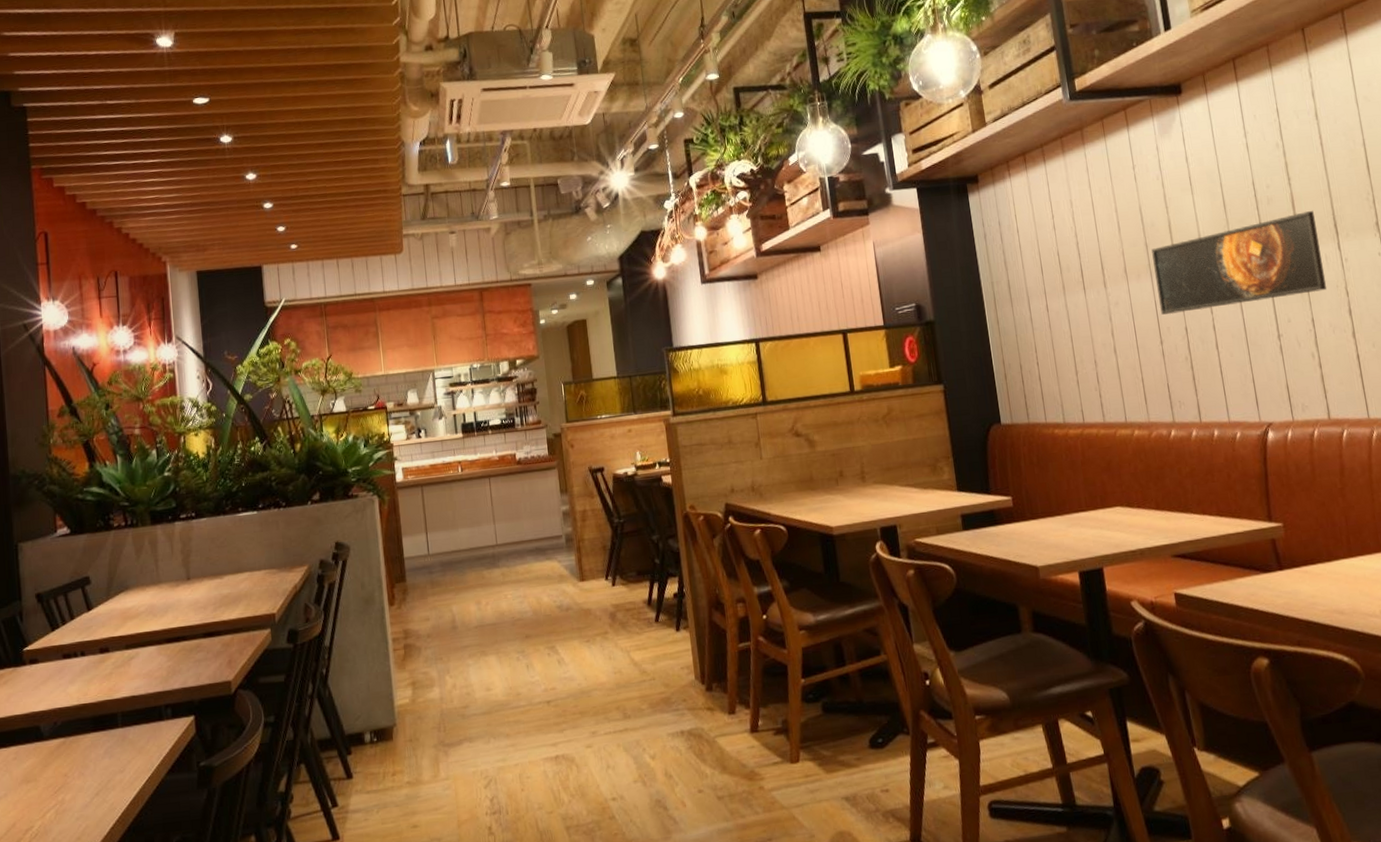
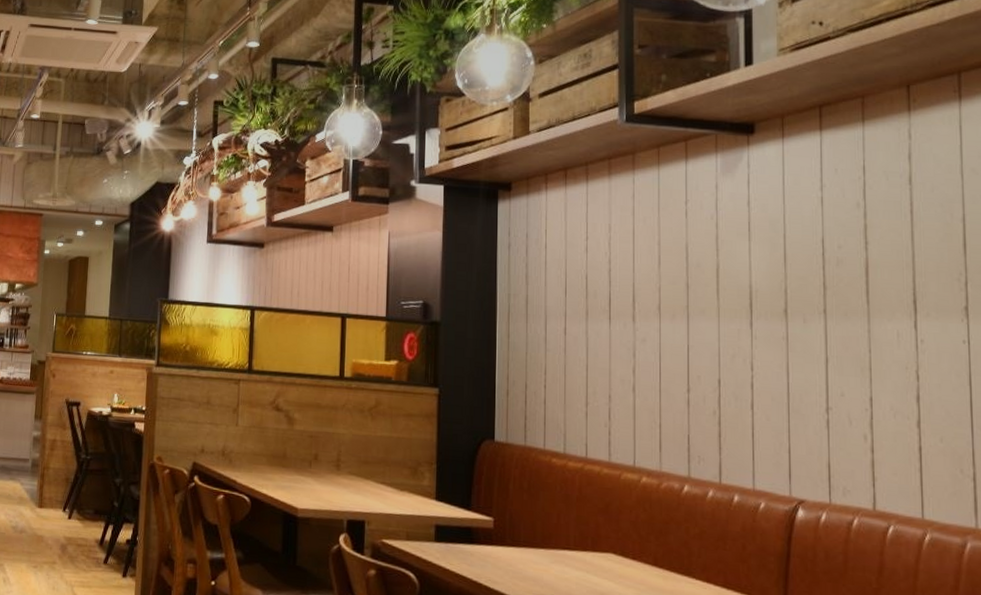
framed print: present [1151,211,1327,315] -> none [692,281,893,370]

